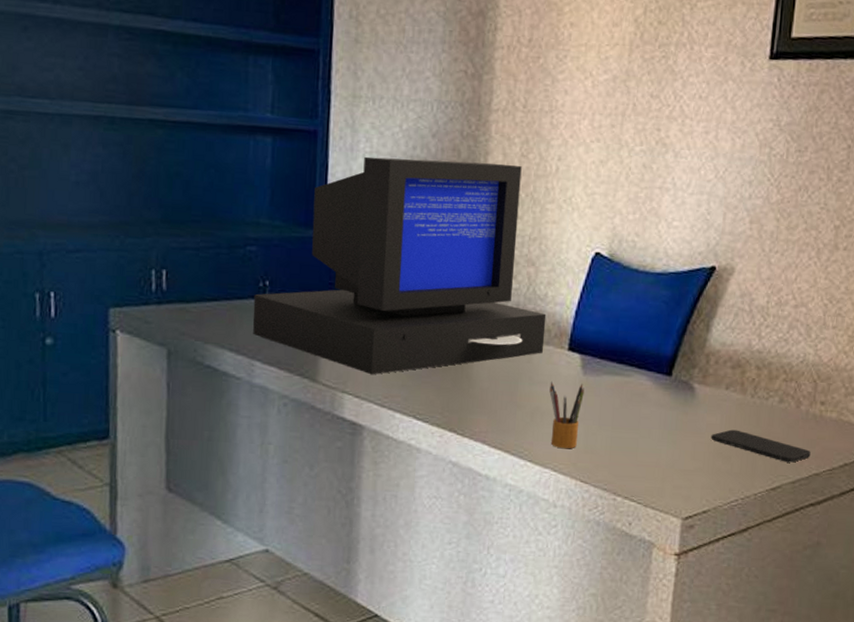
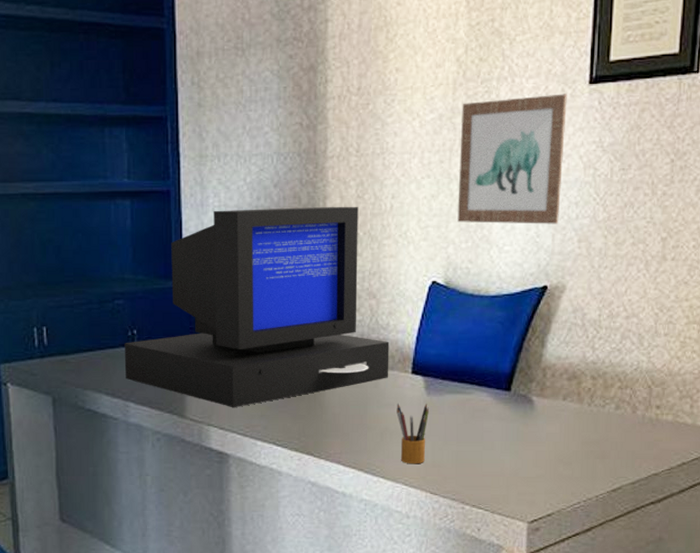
wall art: none [626,66,747,203] -> present [457,94,567,224]
smartphone: present [711,429,811,463] -> none [551,437,649,465]

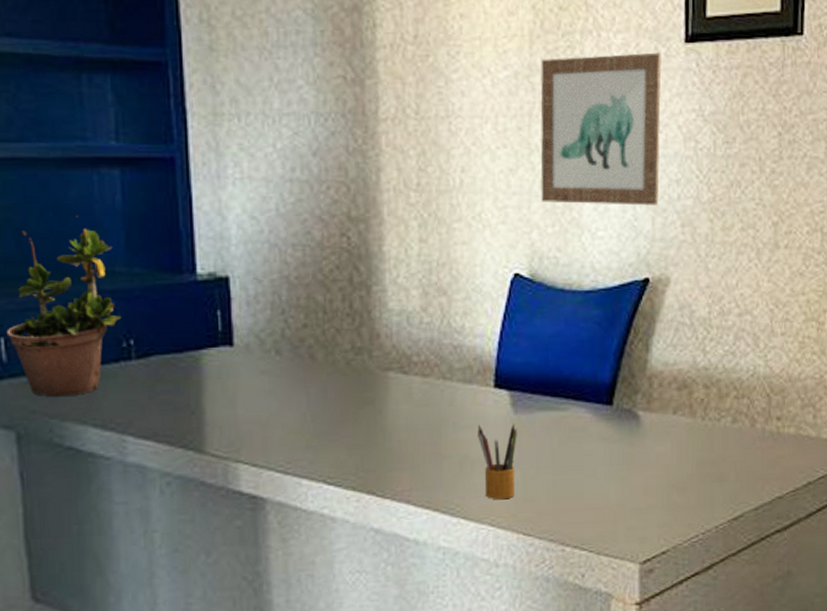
potted plant: none [47,236,128,372] -> present [6,216,122,397]
computer: present [124,206,390,408] -> none [117,180,467,439]

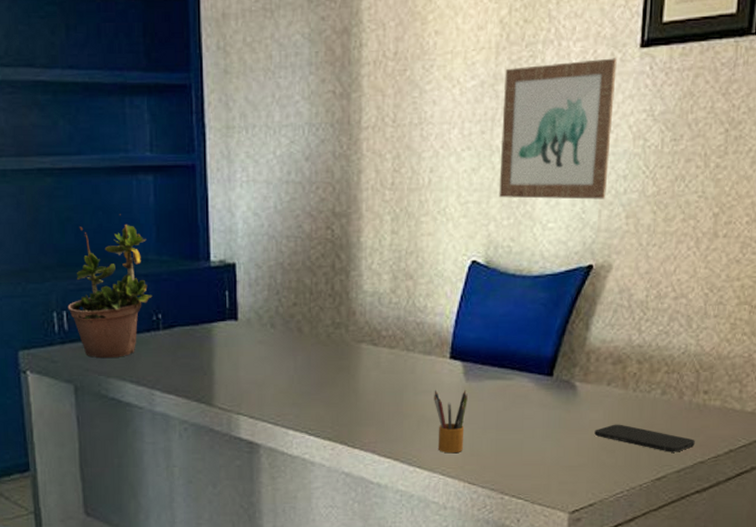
smartphone: none [662,457,771,488] -> present [594,424,695,452]

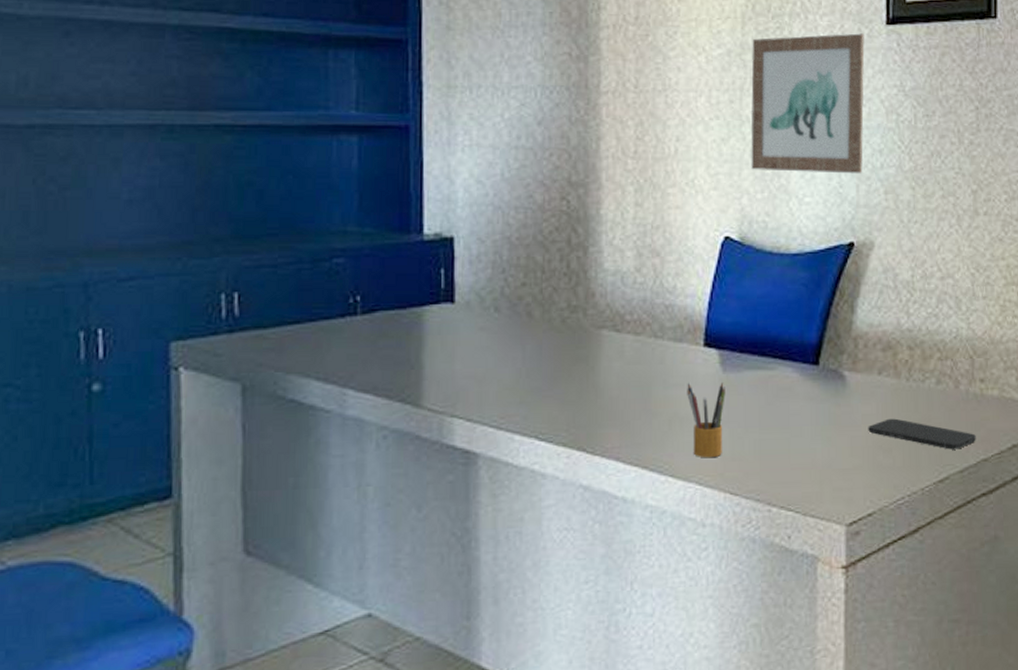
potted plant: present [68,214,153,359] -> none [240,178,350,351]

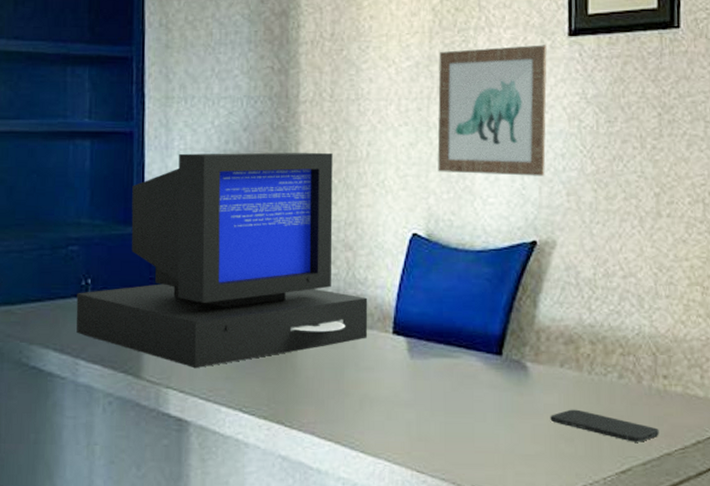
computer: none [343,148,677,394] -> present [76,152,368,369]
pencil box: present [687,382,725,458] -> none [377,366,413,438]

